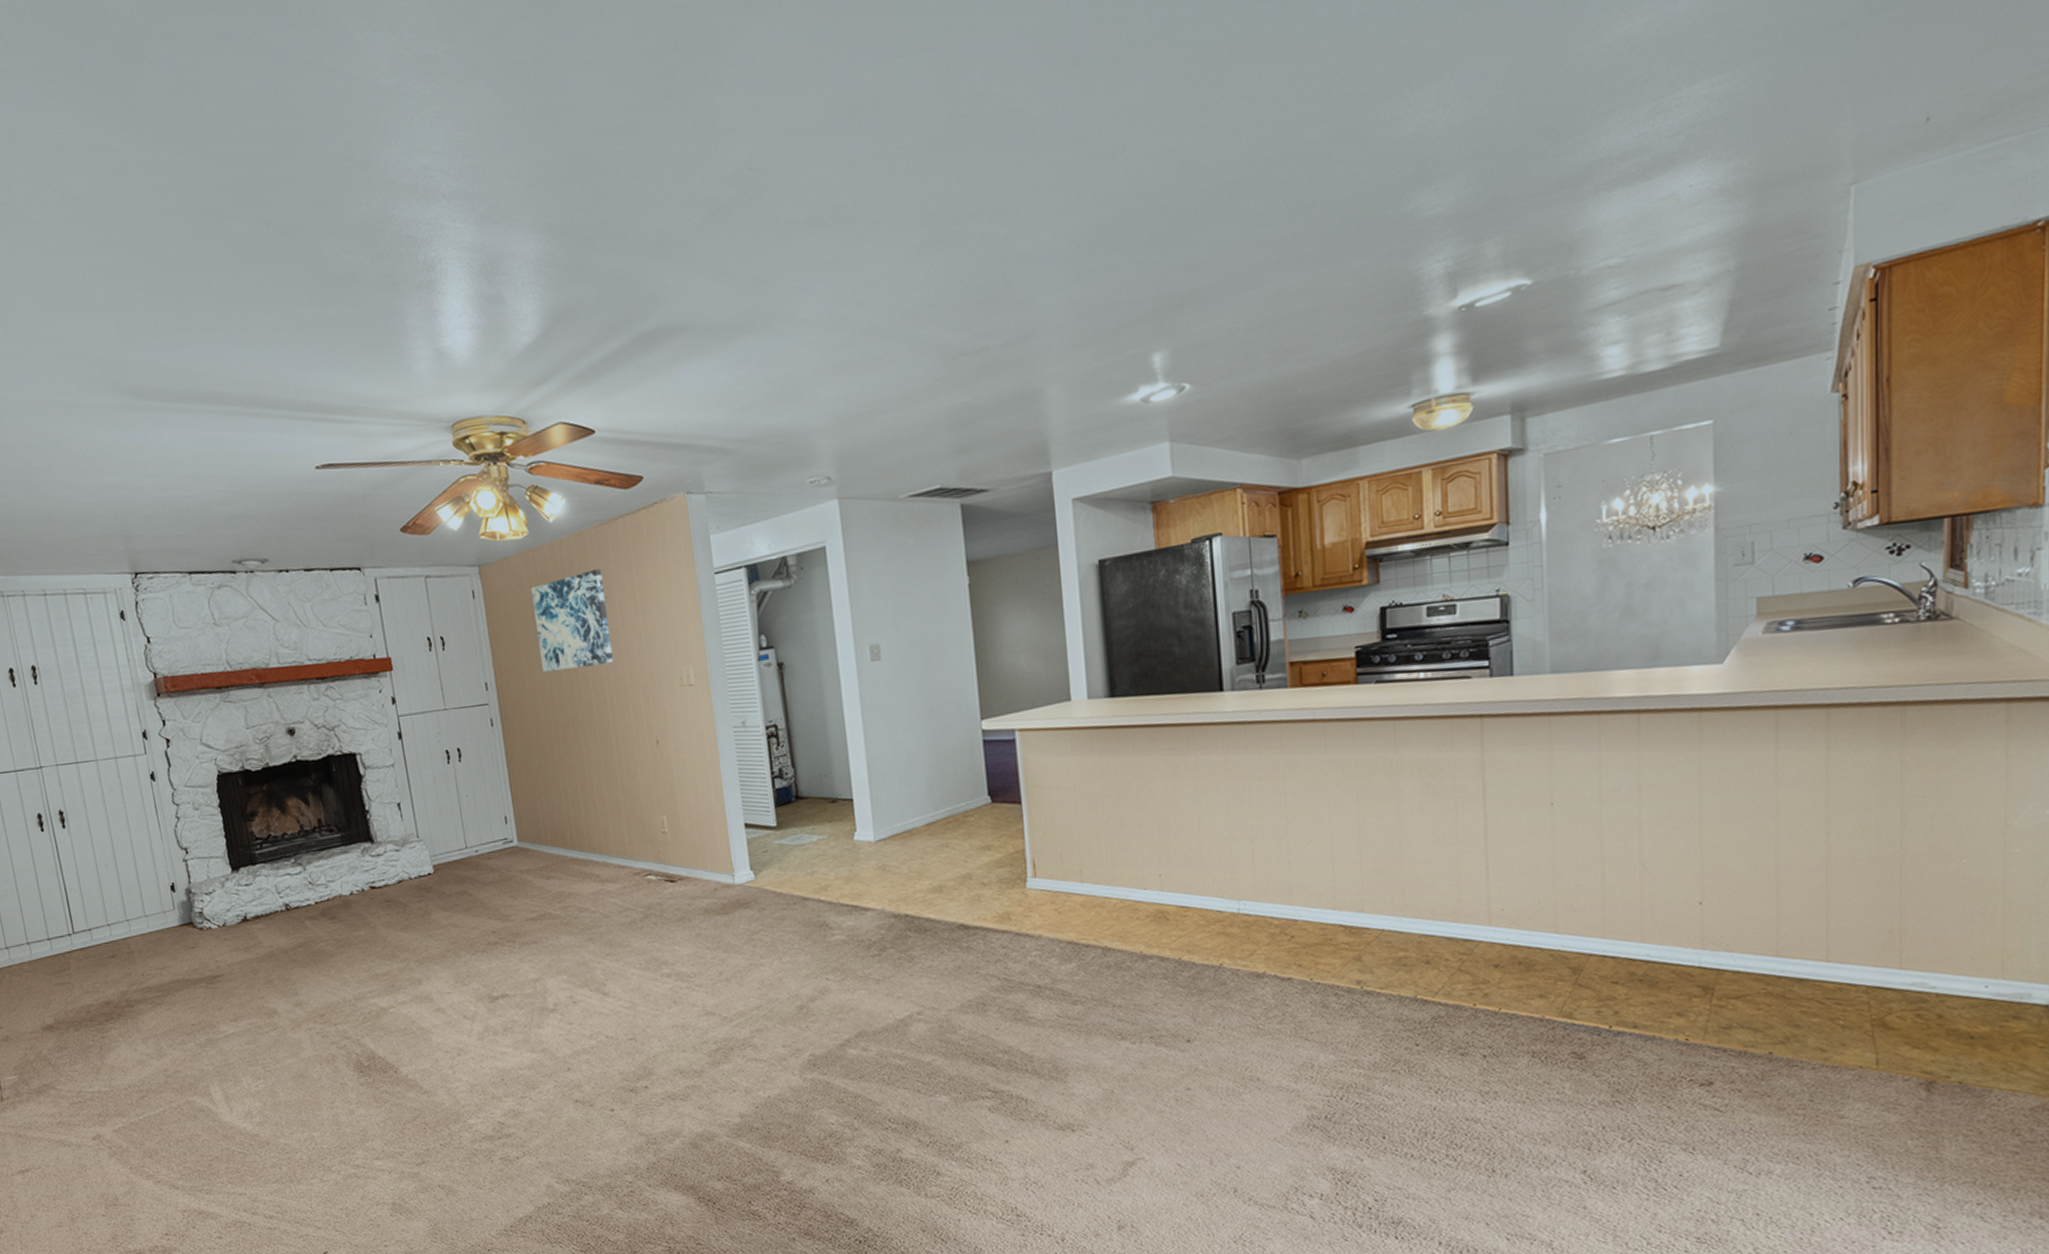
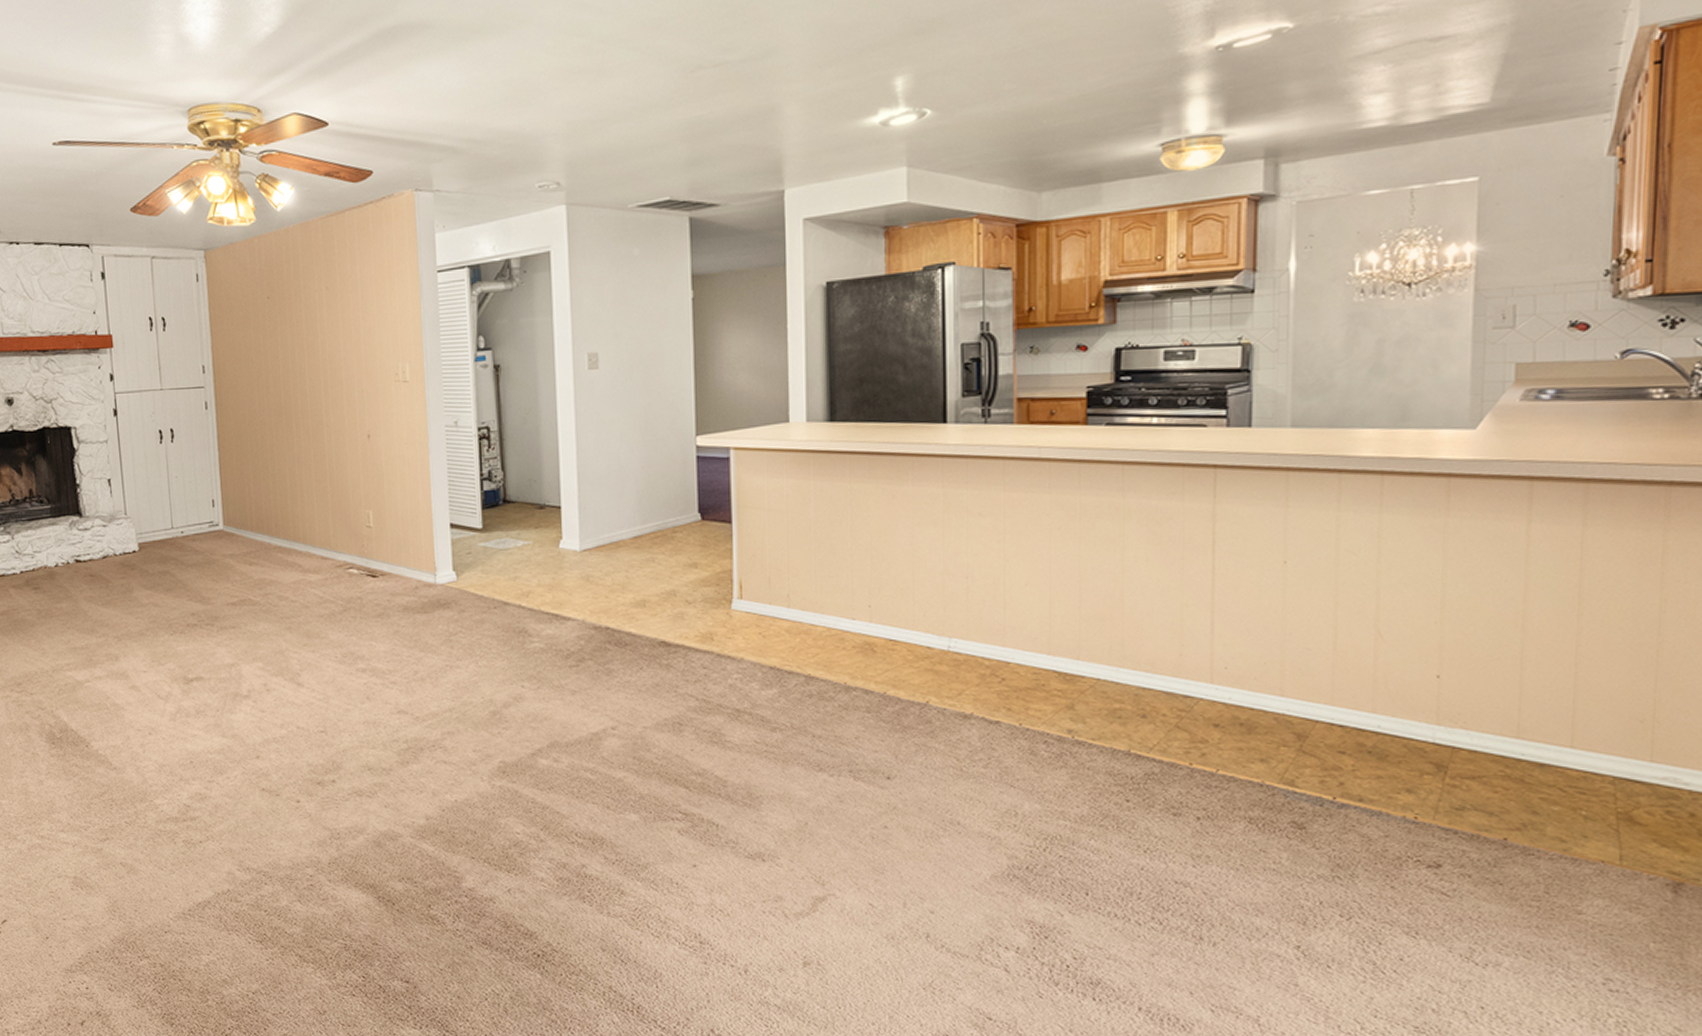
wall art: present [530,569,614,673] -> none [253,260,331,360]

